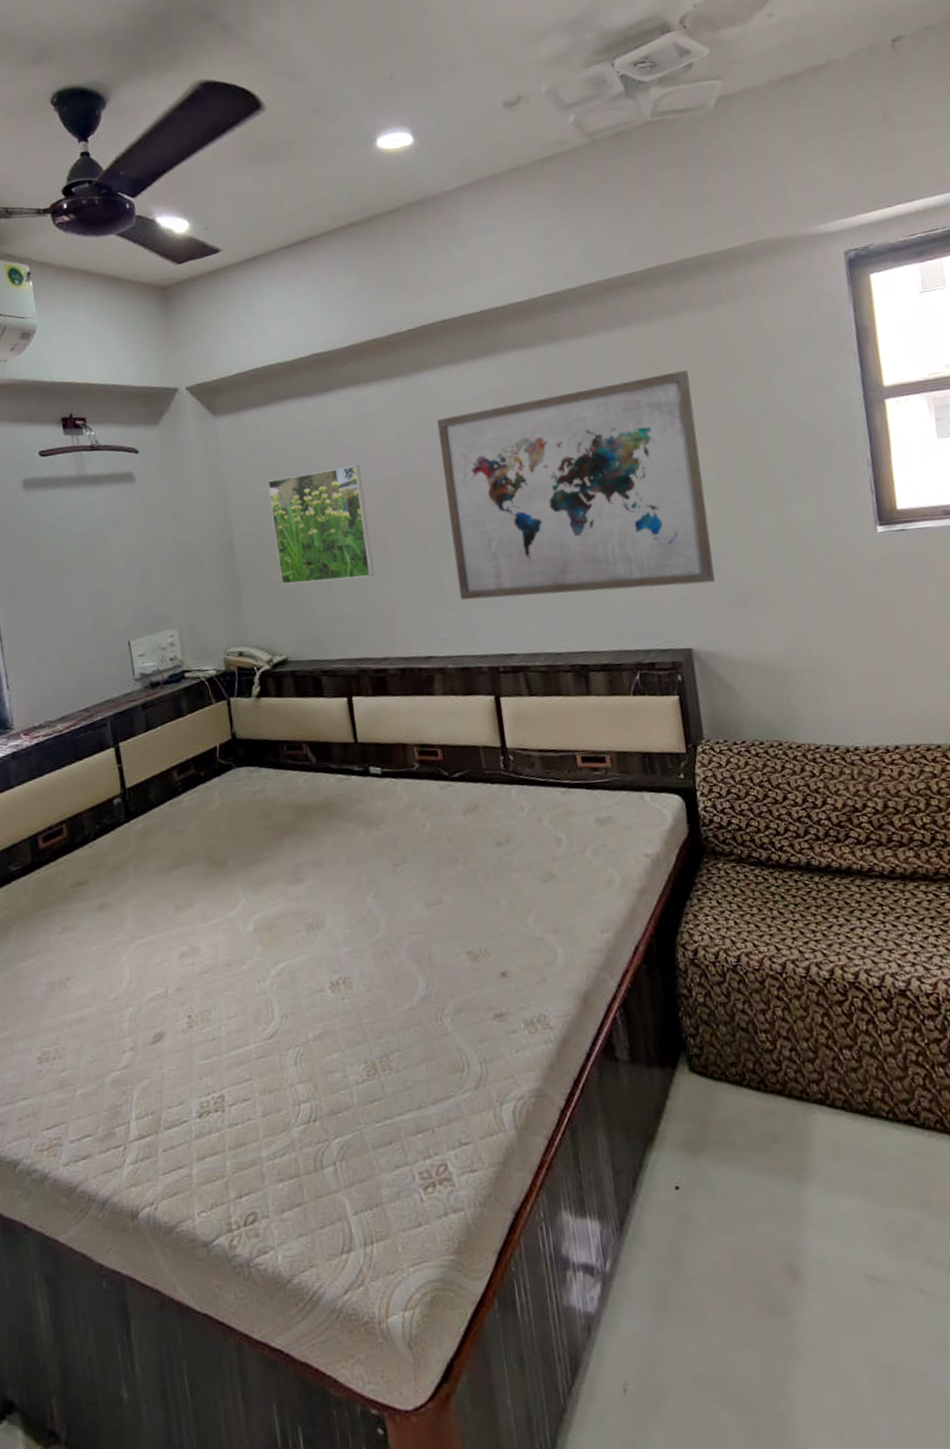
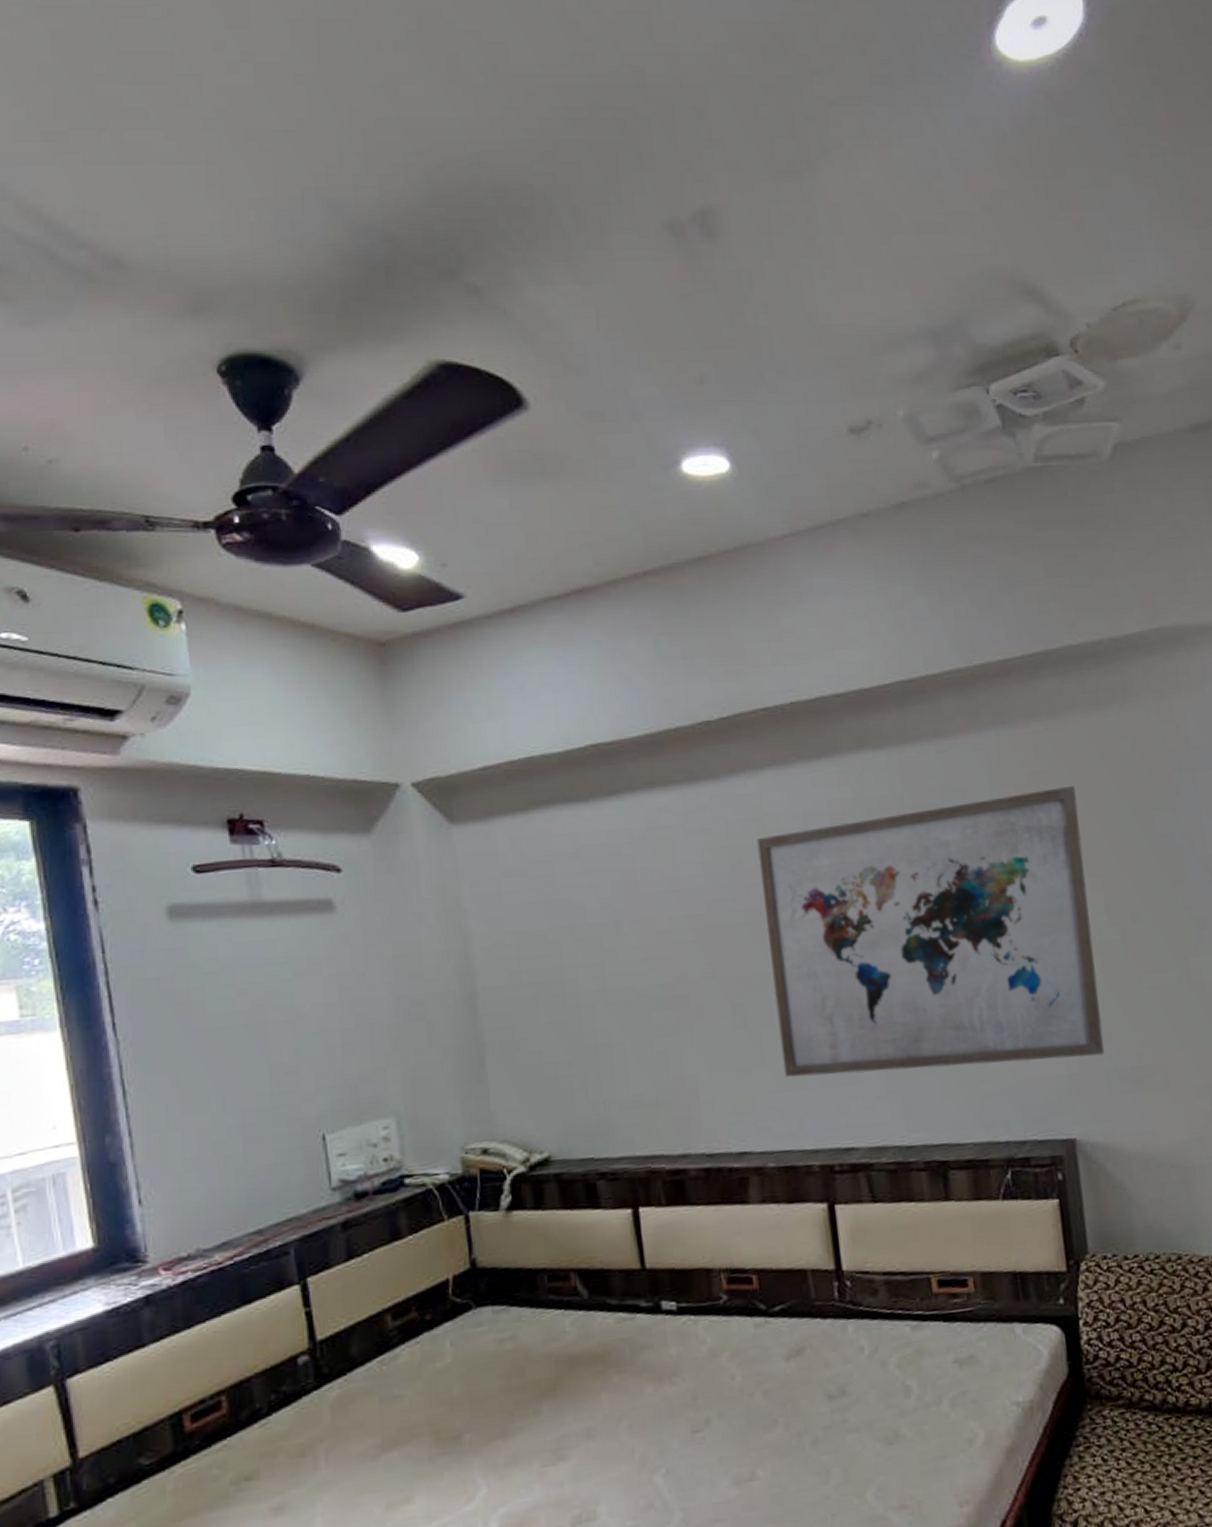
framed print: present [268,465,374,585] -> none [526,896,671,1057]

